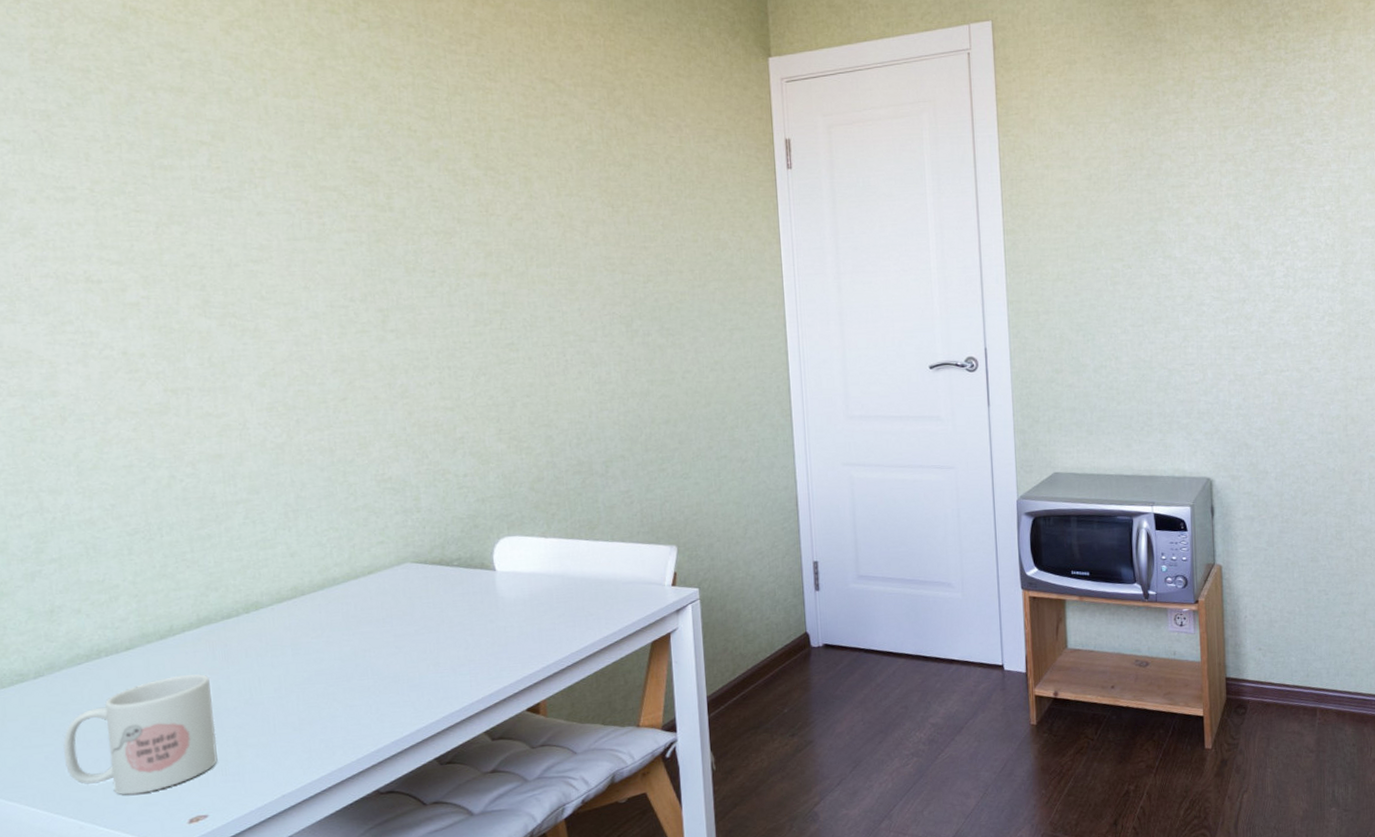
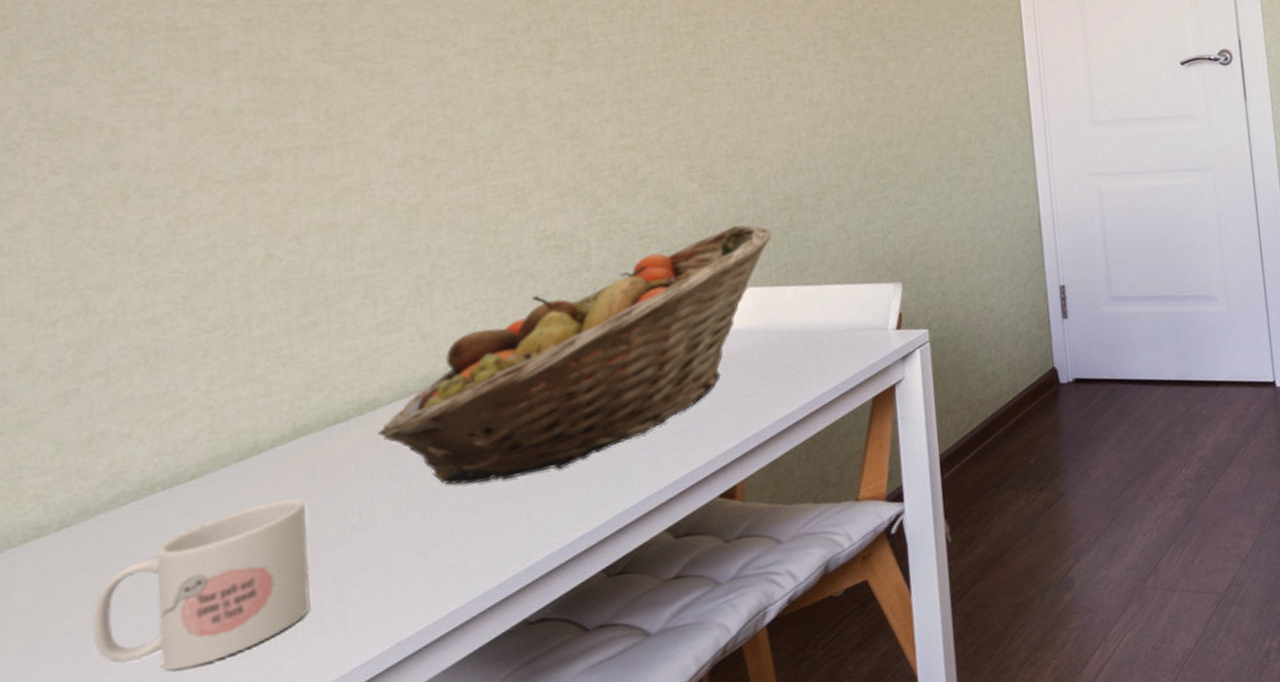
fruit basket: none [260,483,568,678] -> present [377,224,772,486]

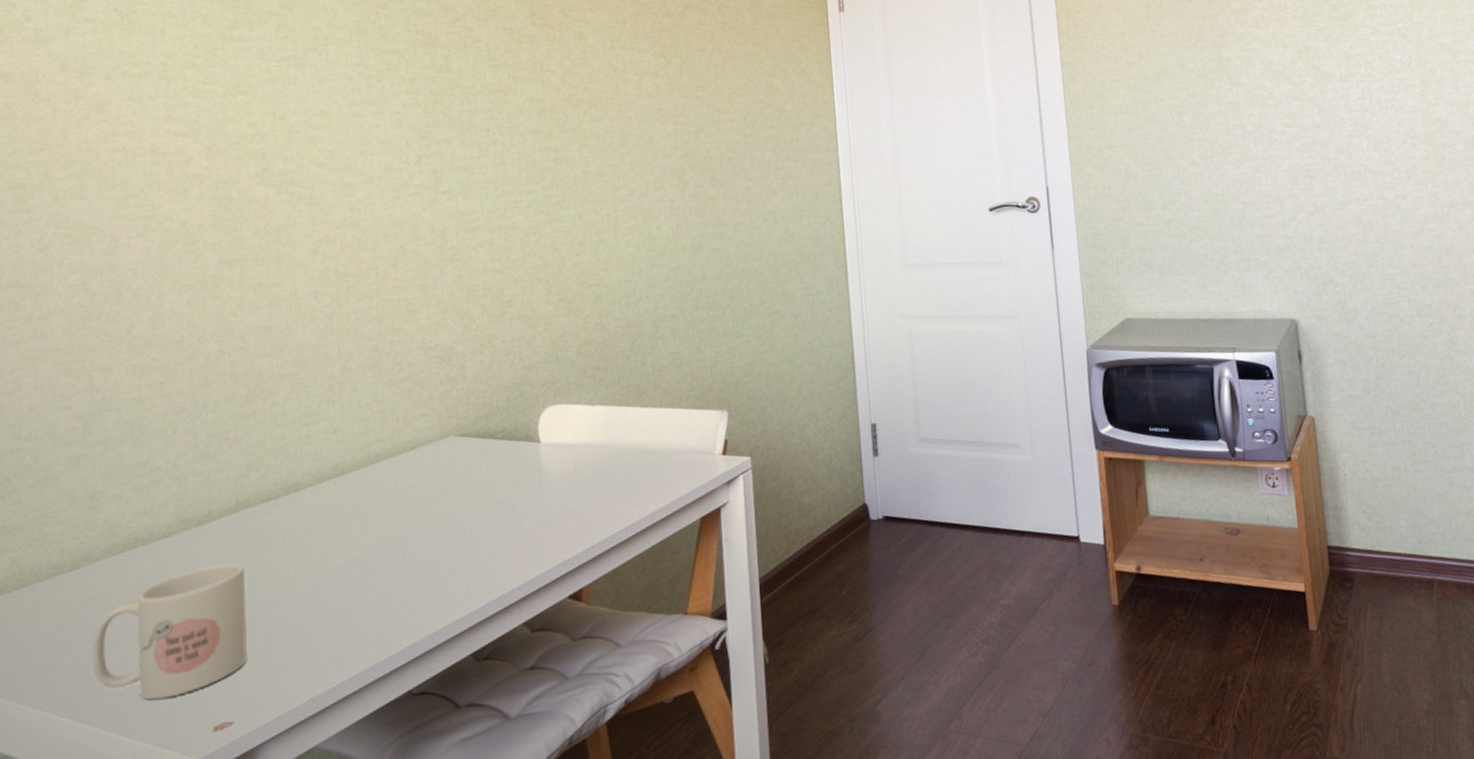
fruit basket: present [377,224,772,486] -> none [299,346,616,565]

